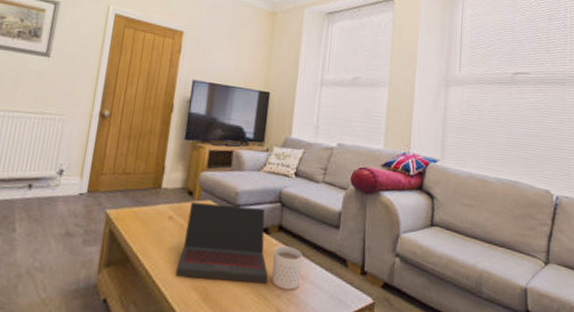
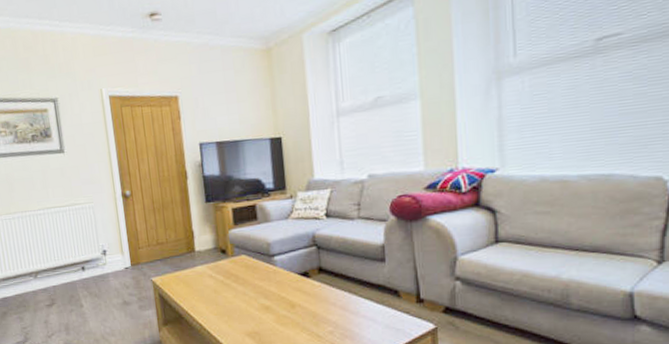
laptop: present [175,202,268,284] -> none [225,255,317,326]
mug: present [272,245,302,290] -> none [317,285,351,326]

